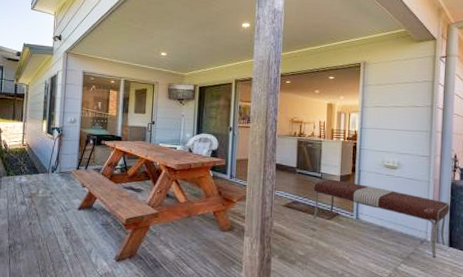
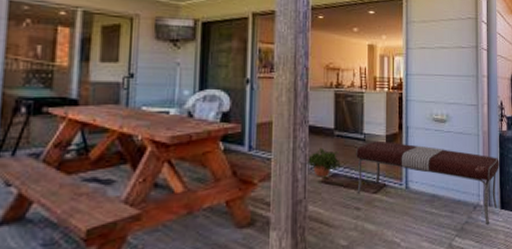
potted plant: none [273,180,301,204] -> present [306,147,341,179]

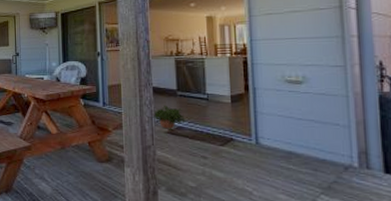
bench: present [356,140,499,226] -> none [199,100,381,188]

